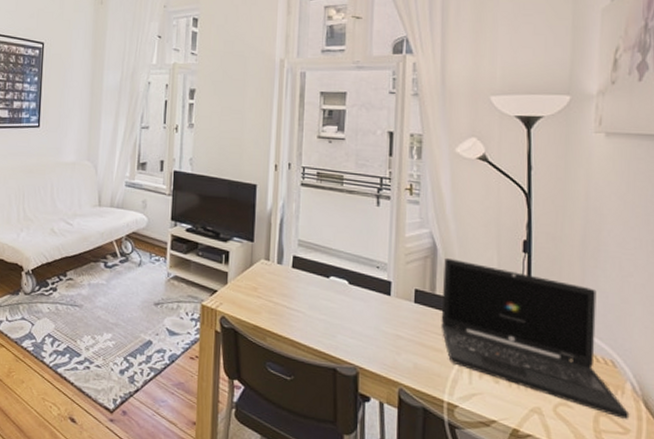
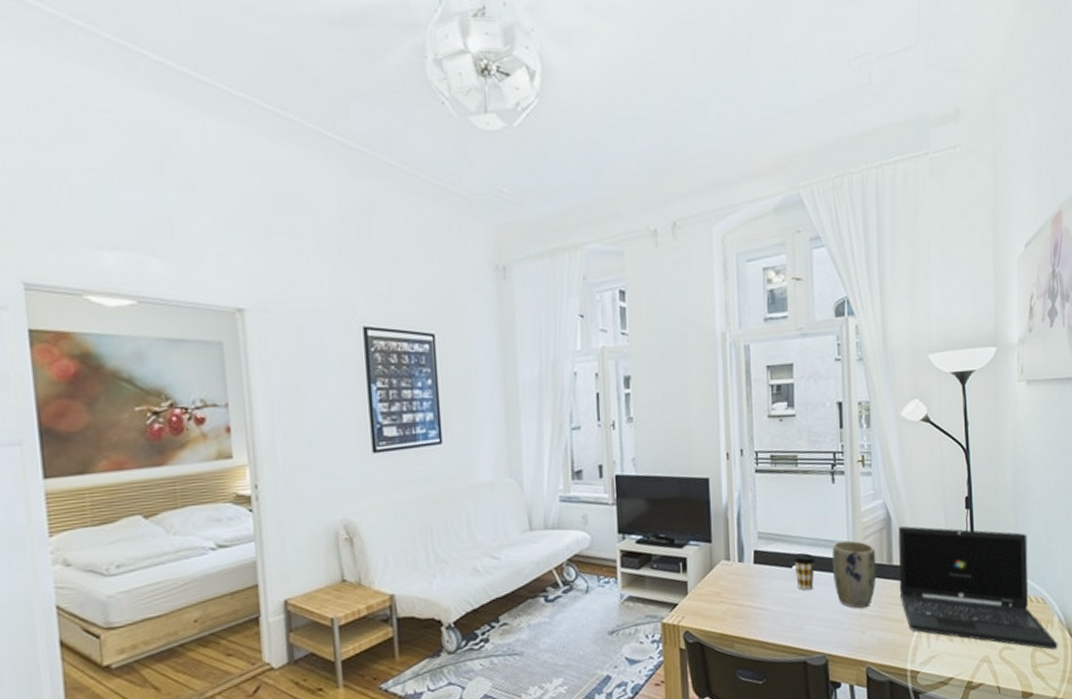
coffee cup: none [330,266,354,303] -> present [792,553,816,591]
plant pot: none [370,261,418,331] -> present [832,540,877,609]

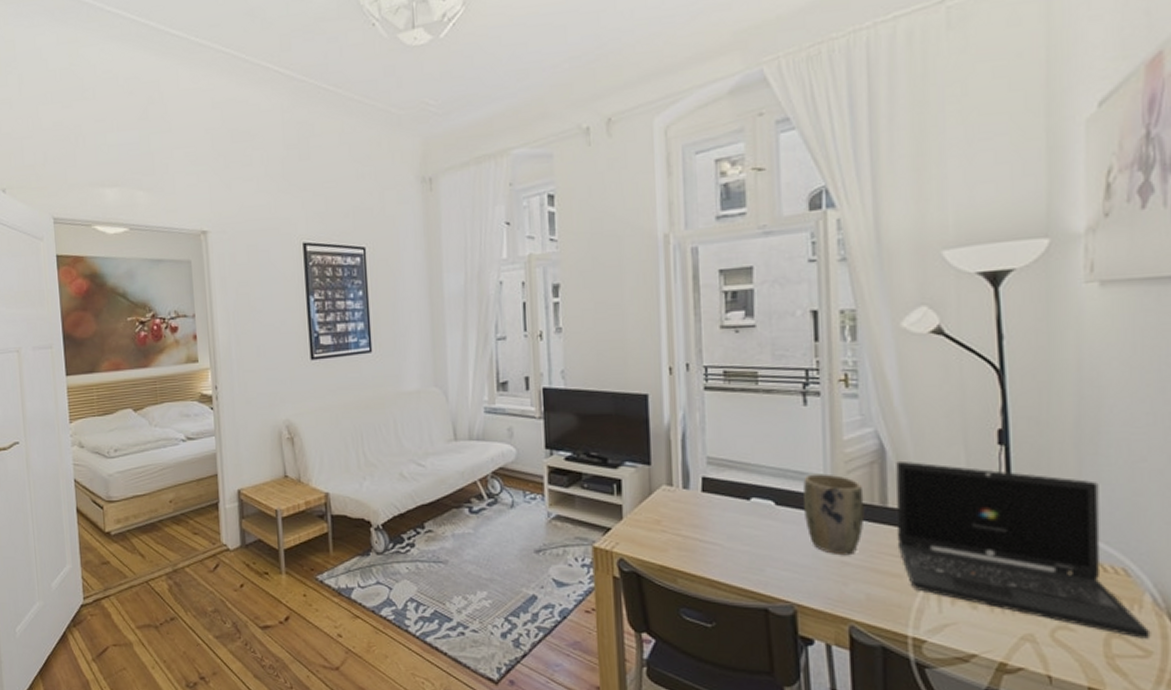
coffee cup: present [792,553,816,591] -> none [751,484,781,528]

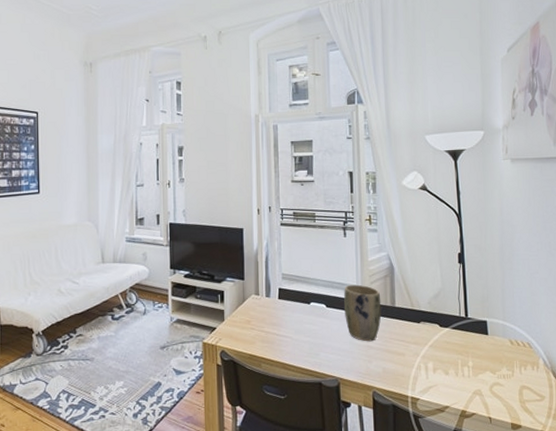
laptop: present [896,460,1151,639] -> none [400,274,544,388]

